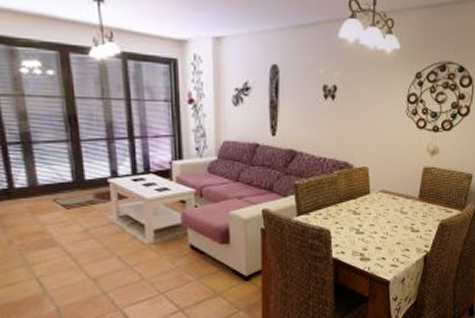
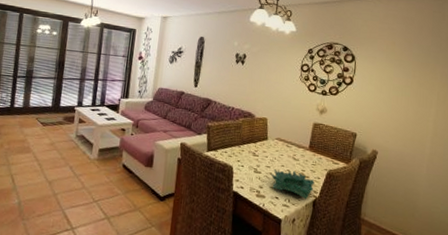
decorative bowl: none [376,225,426,256] -> present [271,169,315,199]

